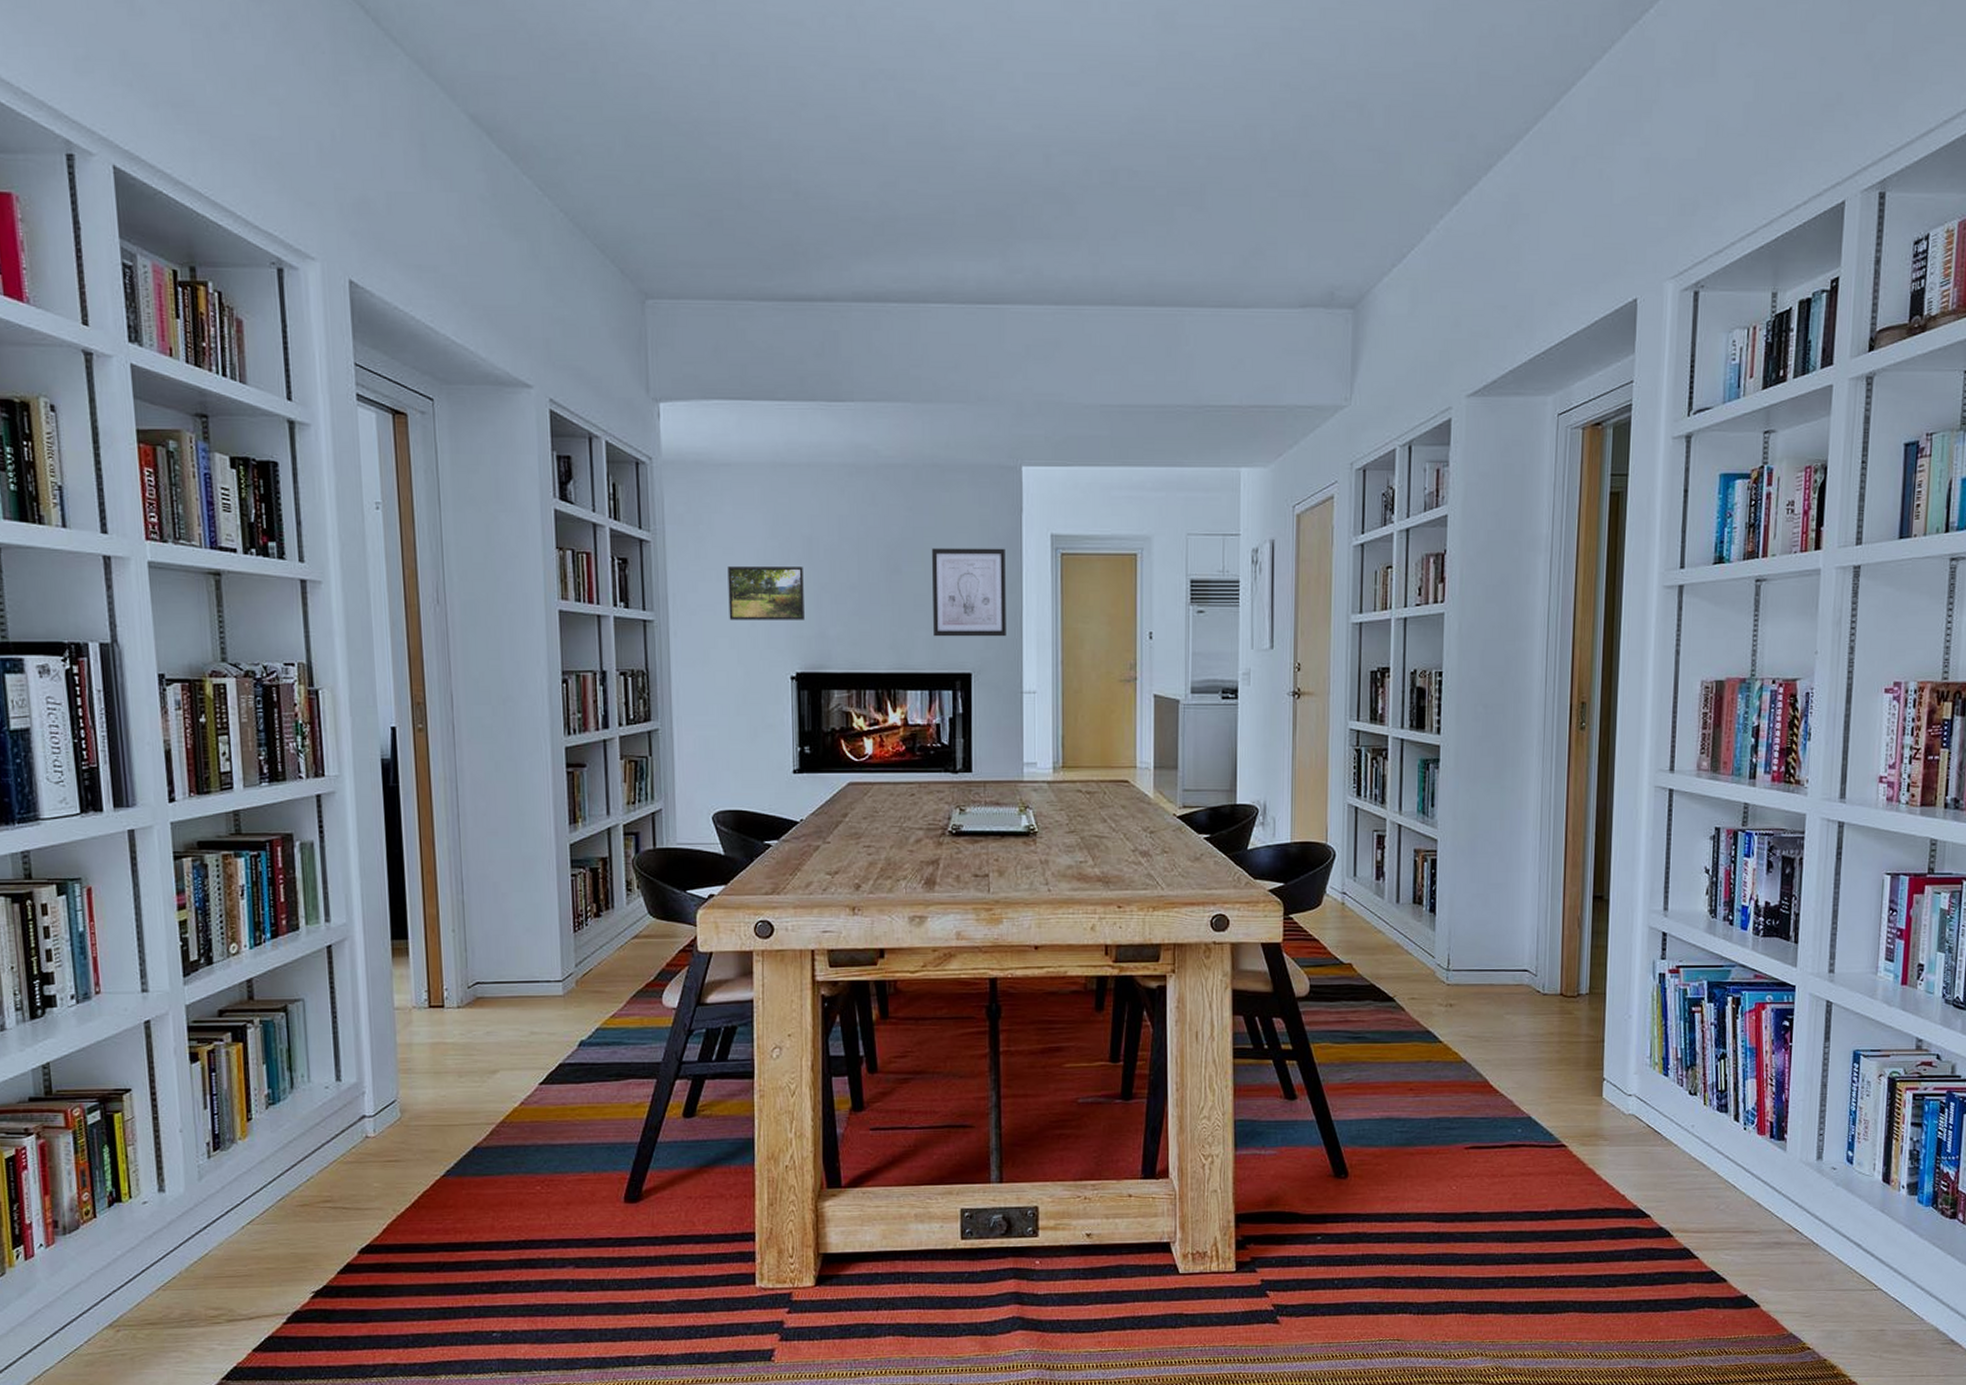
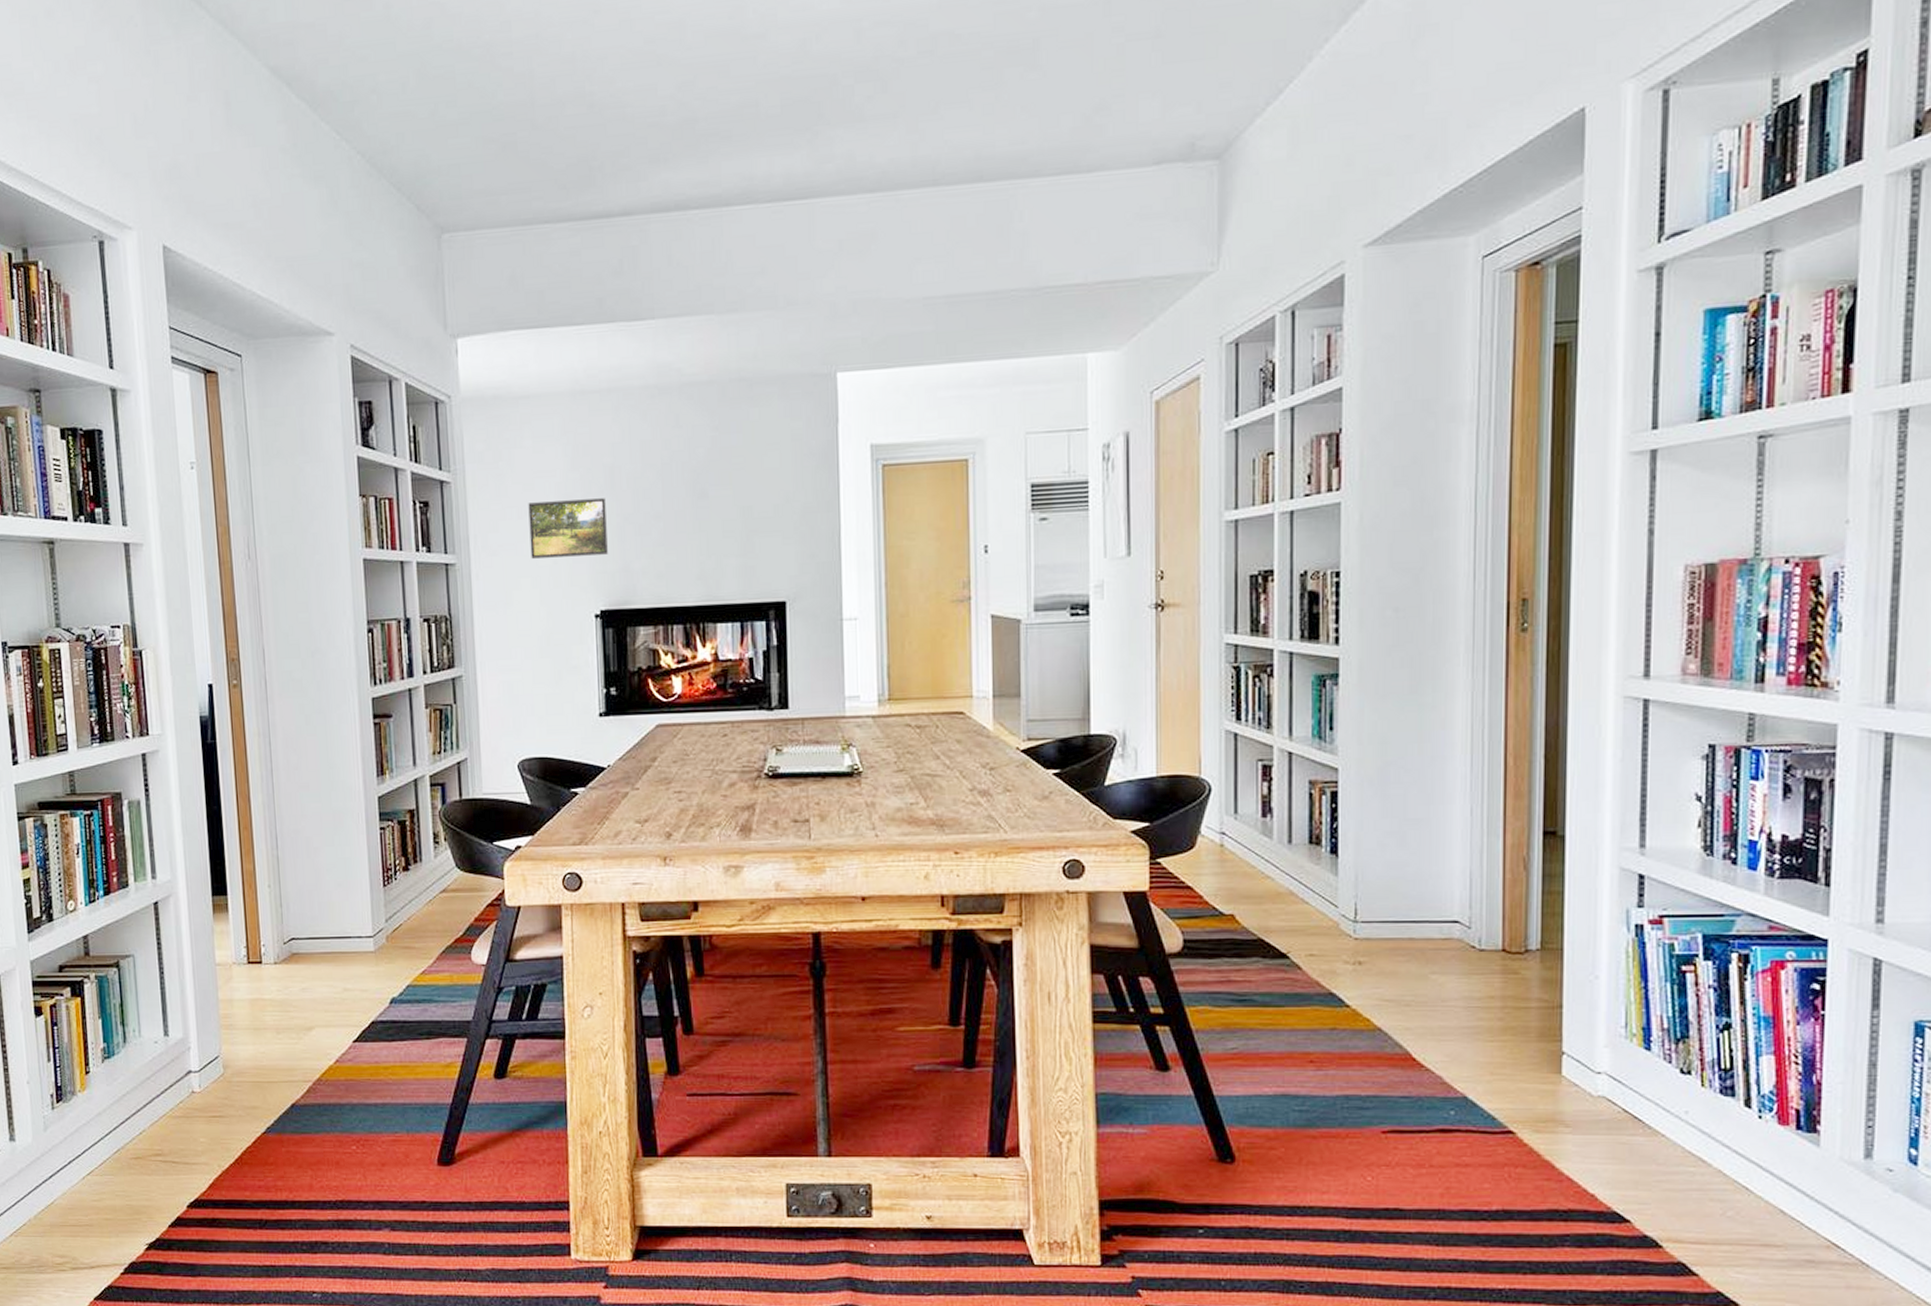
wall art: present [932,548,1006,637] -> none [741,463,823,564]

